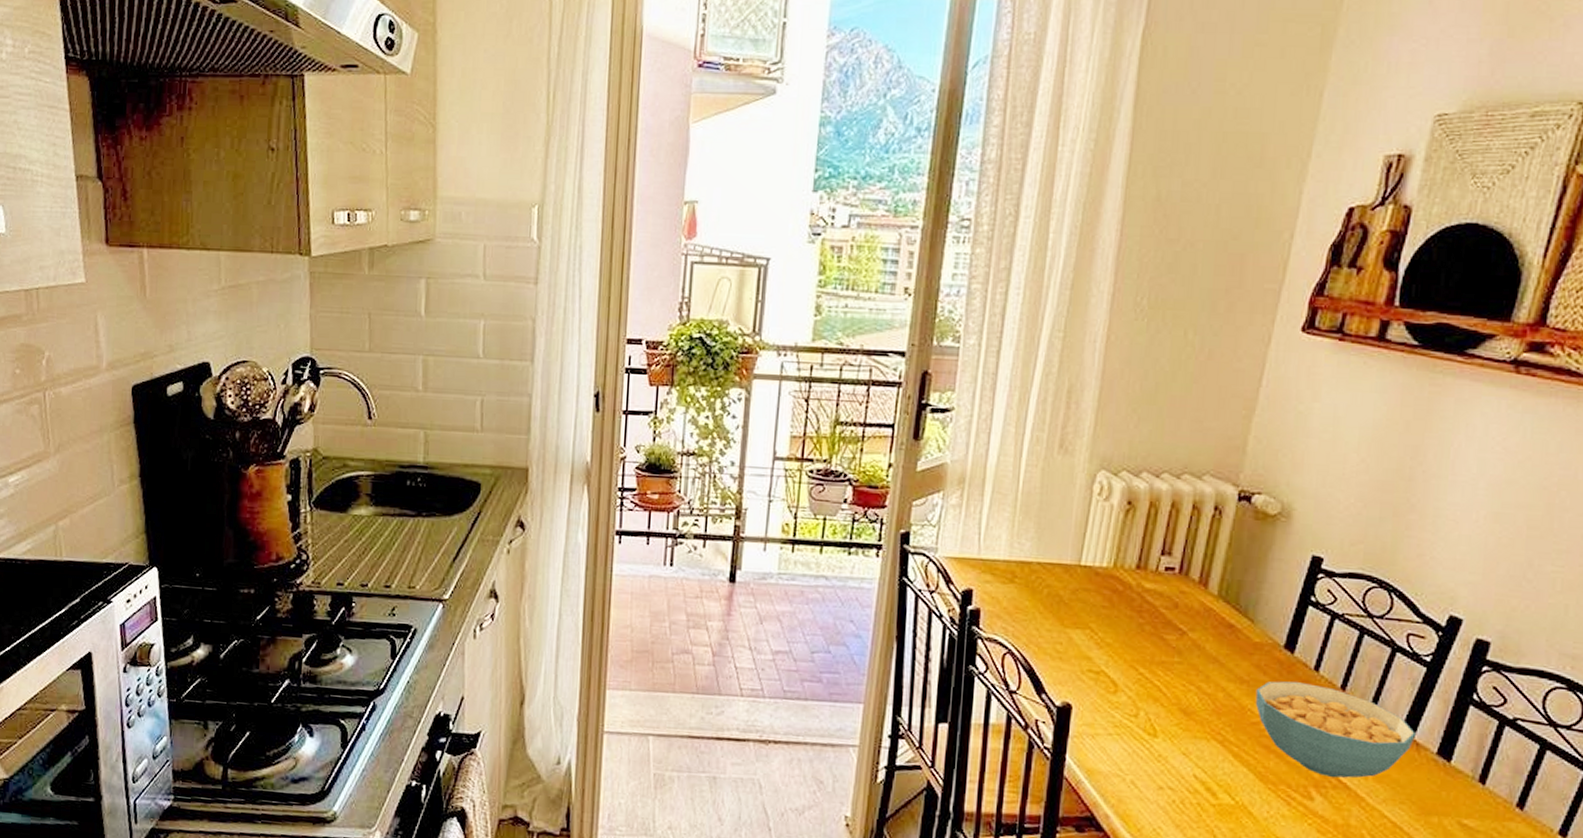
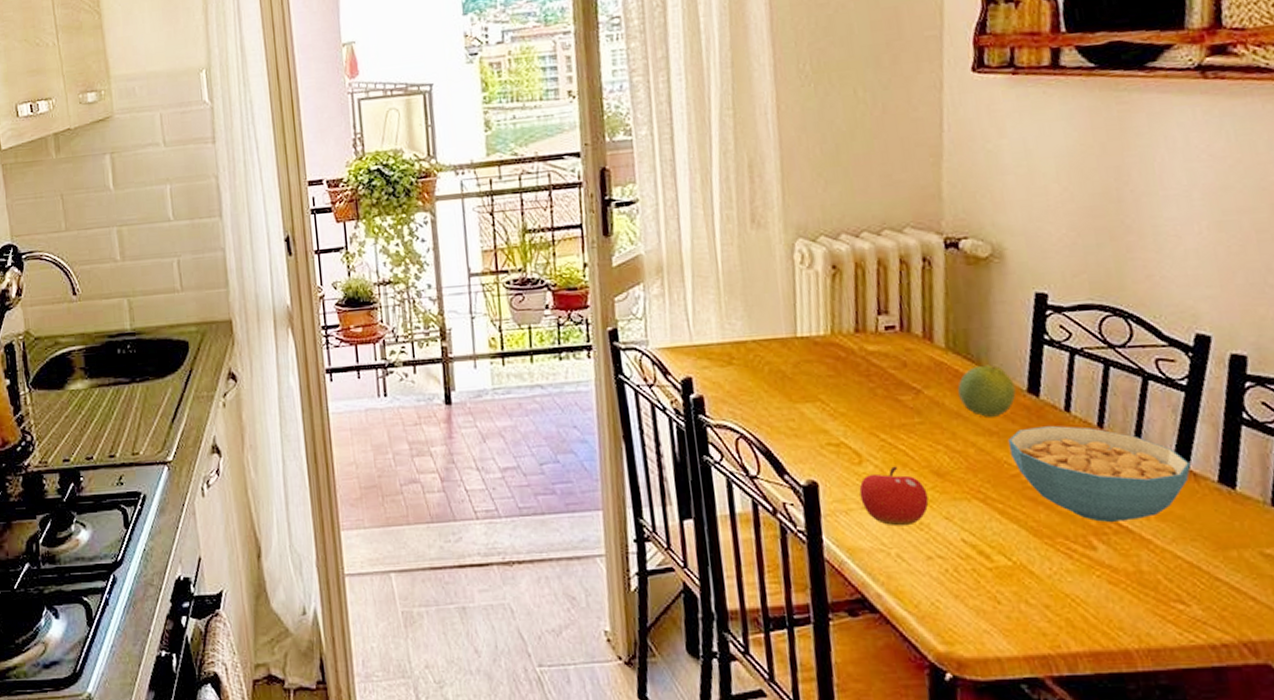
fruit: none [1108,699,1172,756] -> present [859,466,929,526]
fruit: none [1220,616,1274,667] -> present [957,364,1016,417]

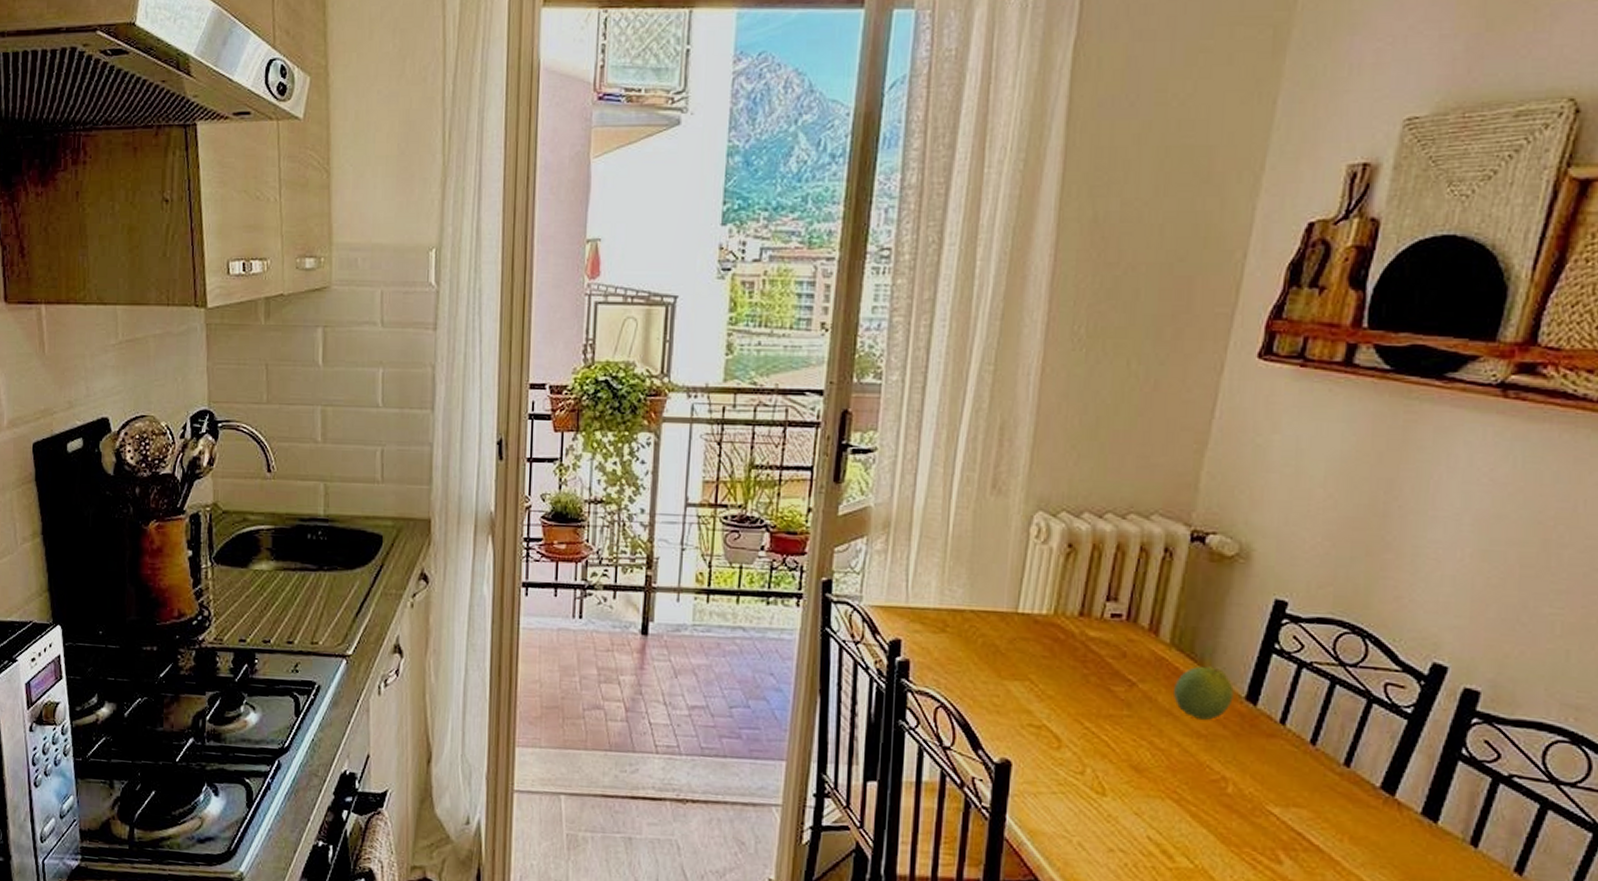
fruit: present [859,466,929,526] -> none [1052,756,1122,816]
cereal bowl: present [1007,425,1192,523] -> none [1214,735,1398,840]

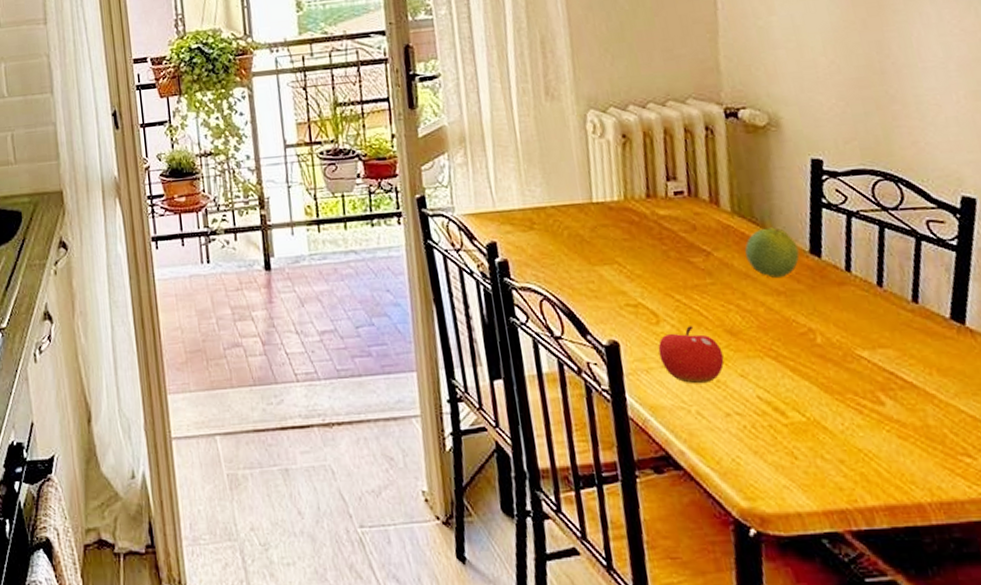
fruit: none [1052,756,1122,816] -> present [658,326,724,384]

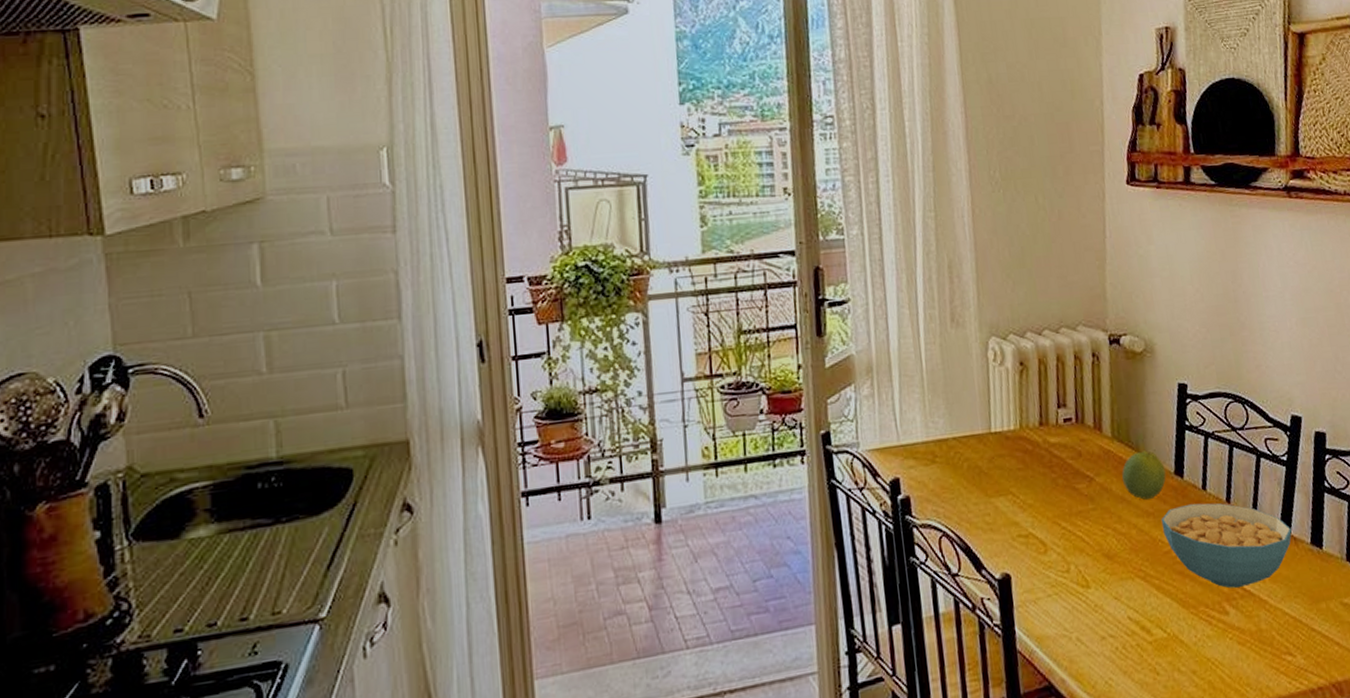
fruit: present [658,326,724,384] -> none [1045,552,1102,611]
cereal bowl: none [794,284,968,379] -> present [1161,503,1293,589]

